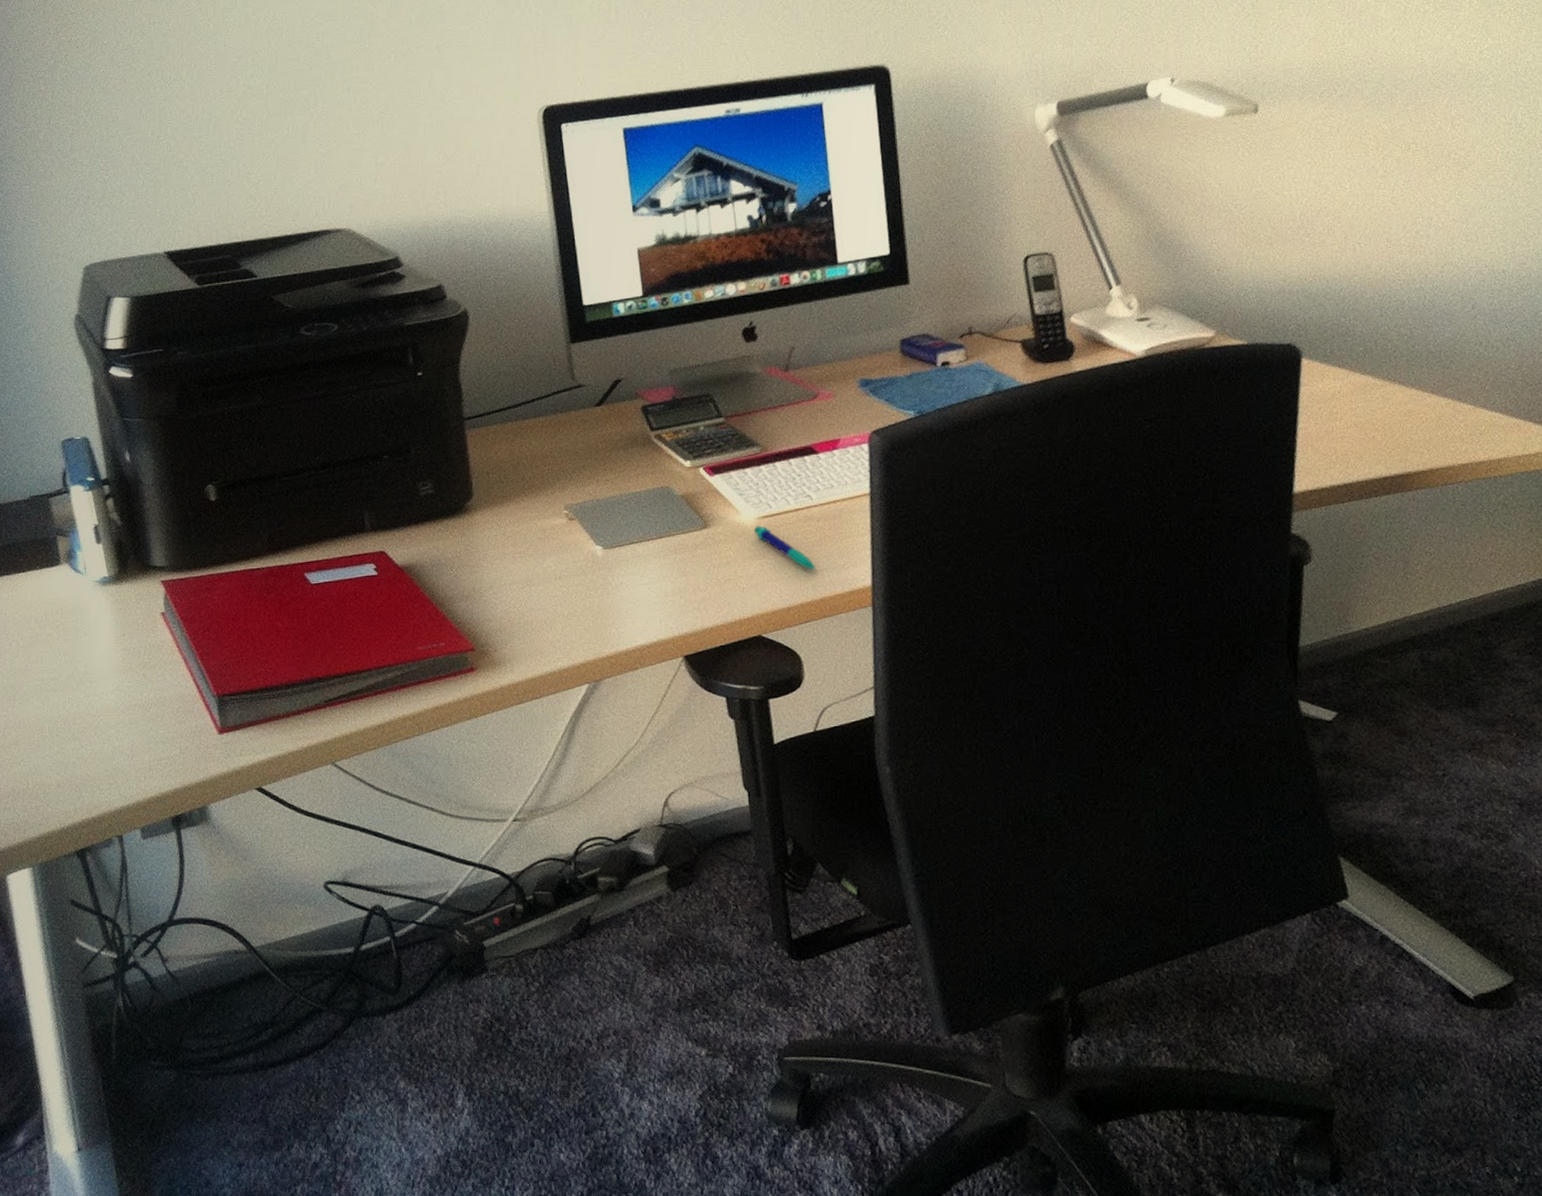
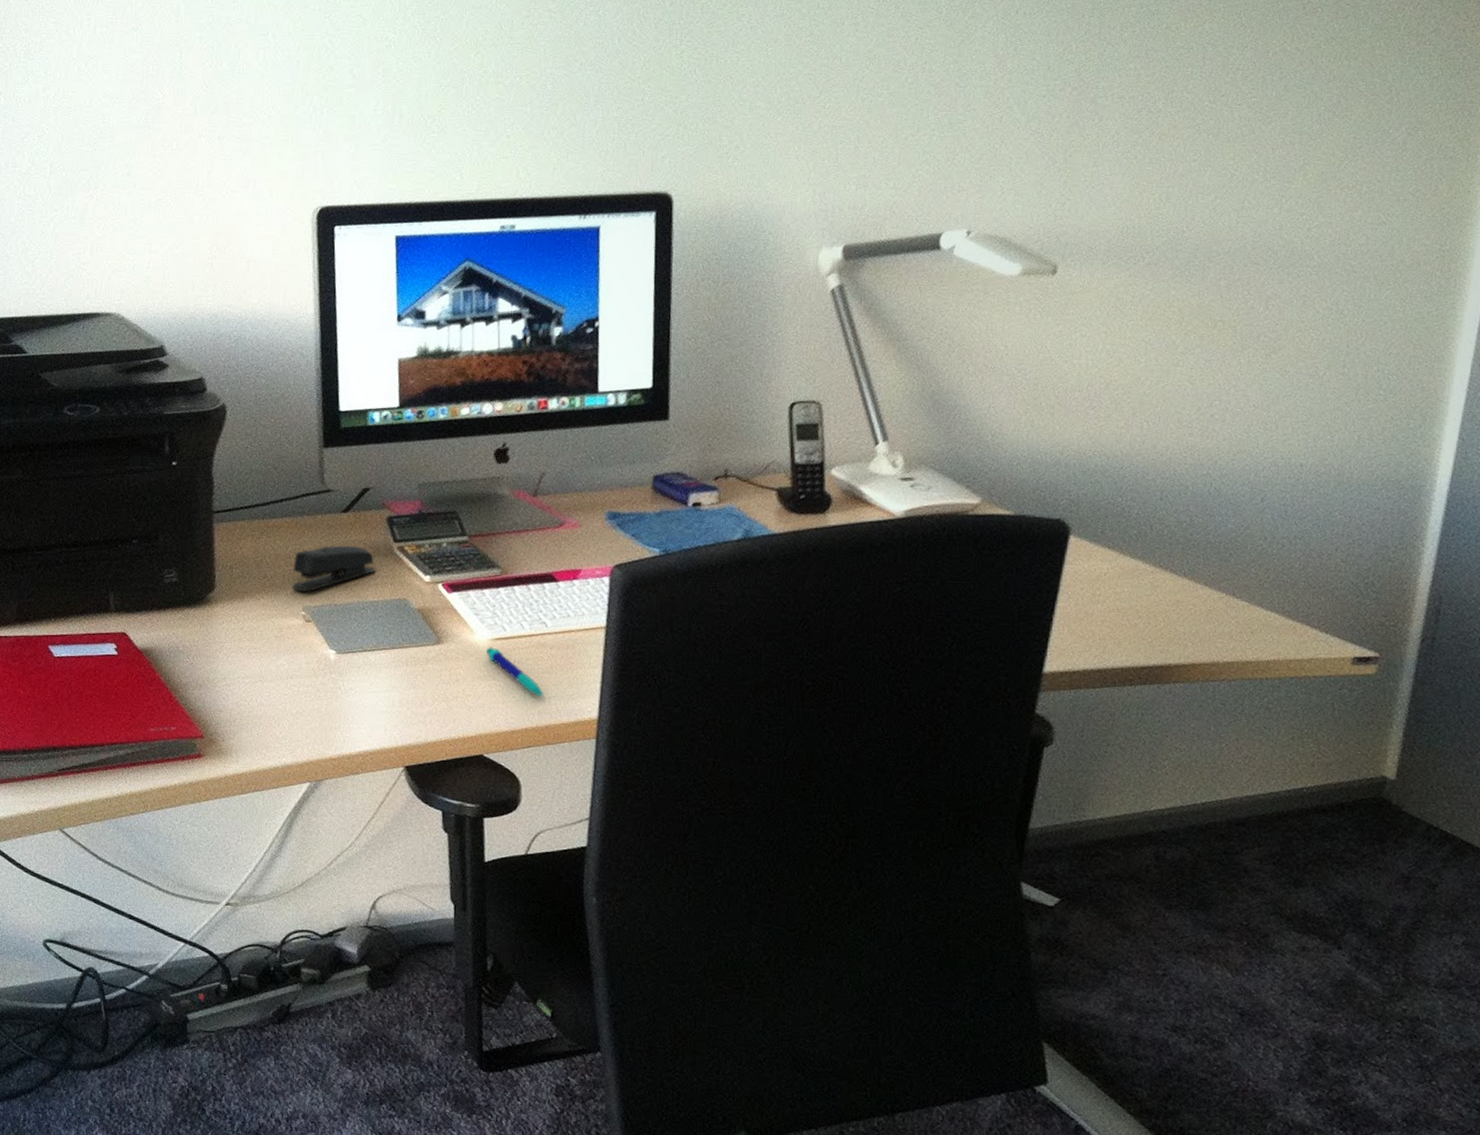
stapler: none [551,438,635,490] -> present [292,545,376,592]

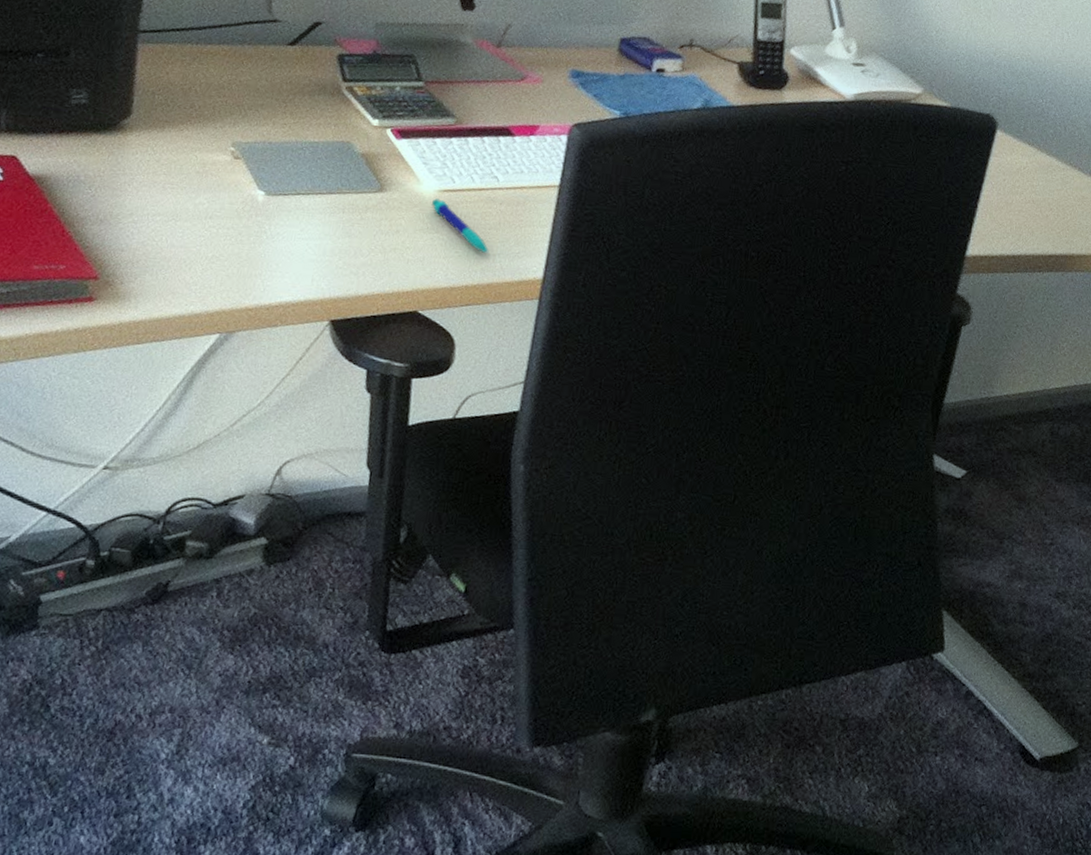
stapler: present [292,545,376,592] -> none [222,78,320,127]

